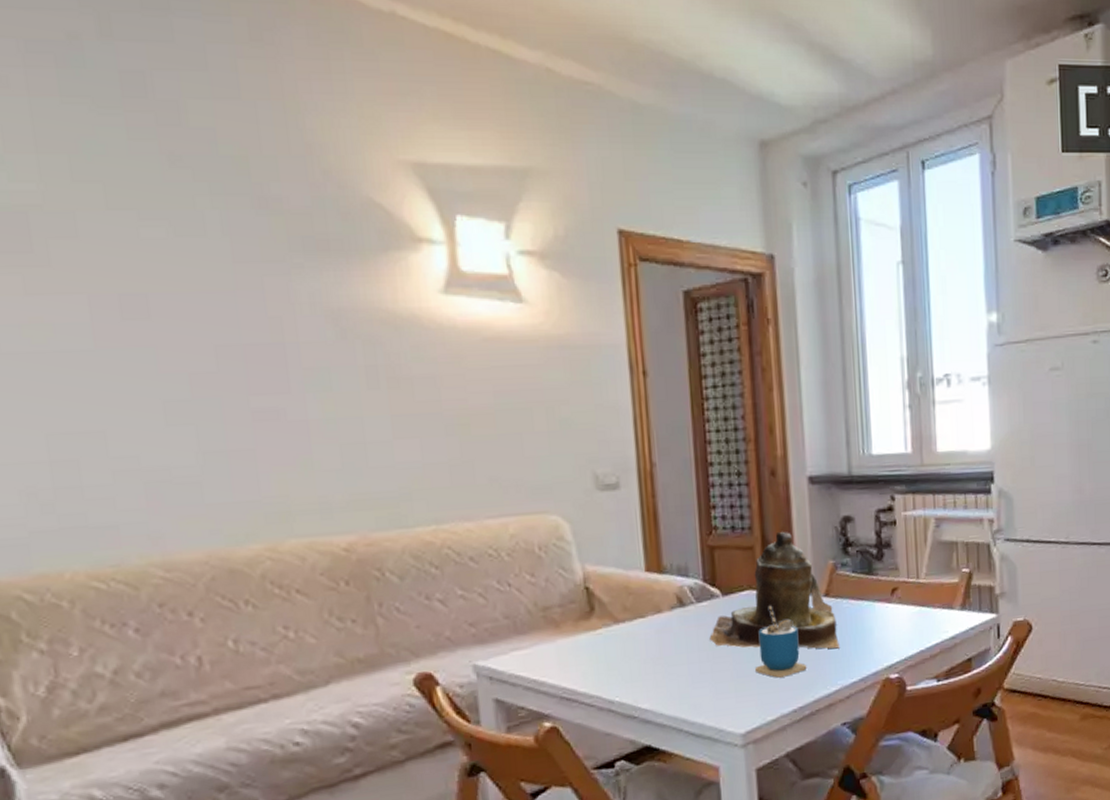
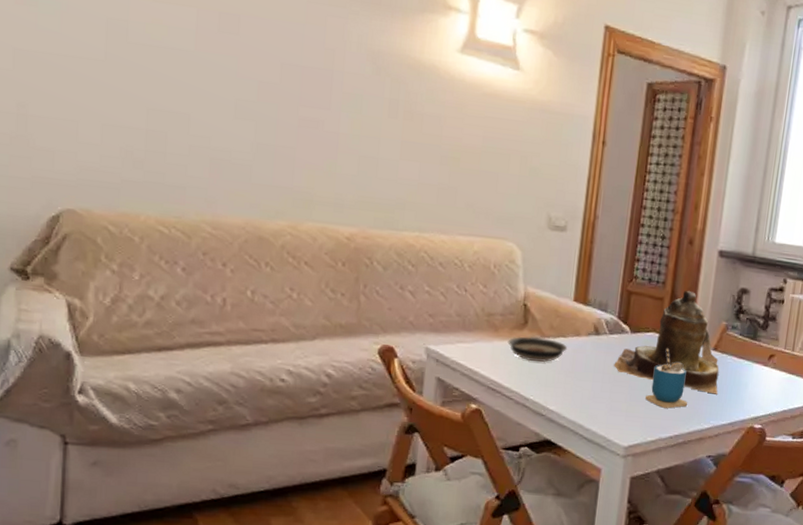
saucer: none [574,623,650,656] -> present [507,336,568,363]

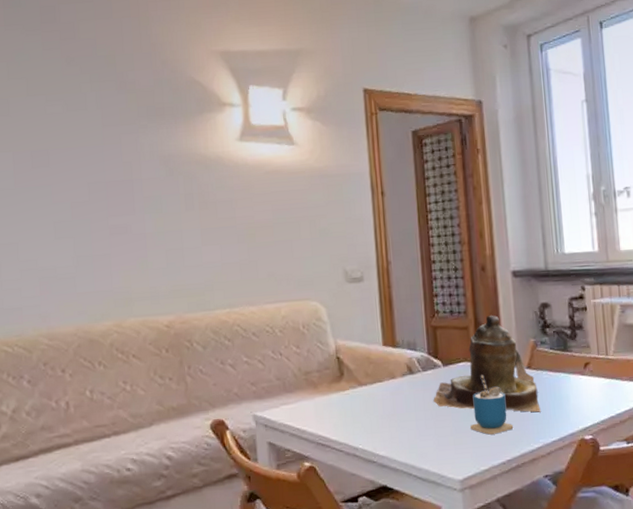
saucer: present [507,336,568,363] -> none [328,386,386,412]

